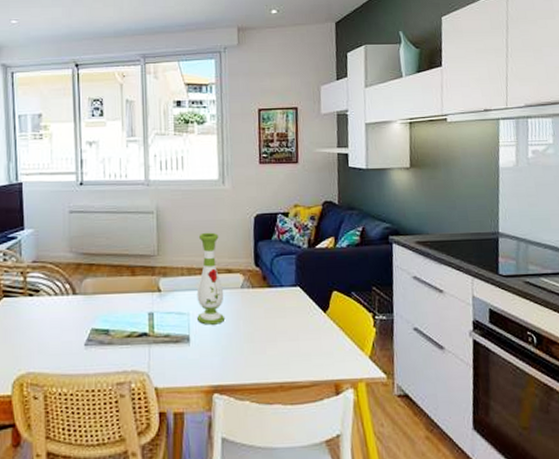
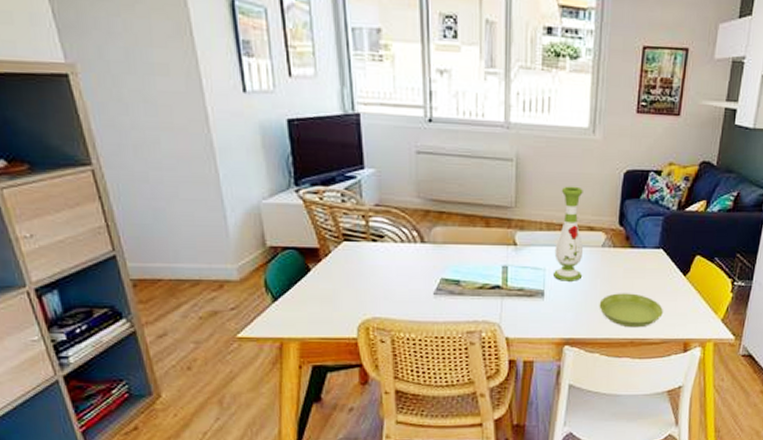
saucer: none [244,333,309,371] -> present [599,293,663,328]

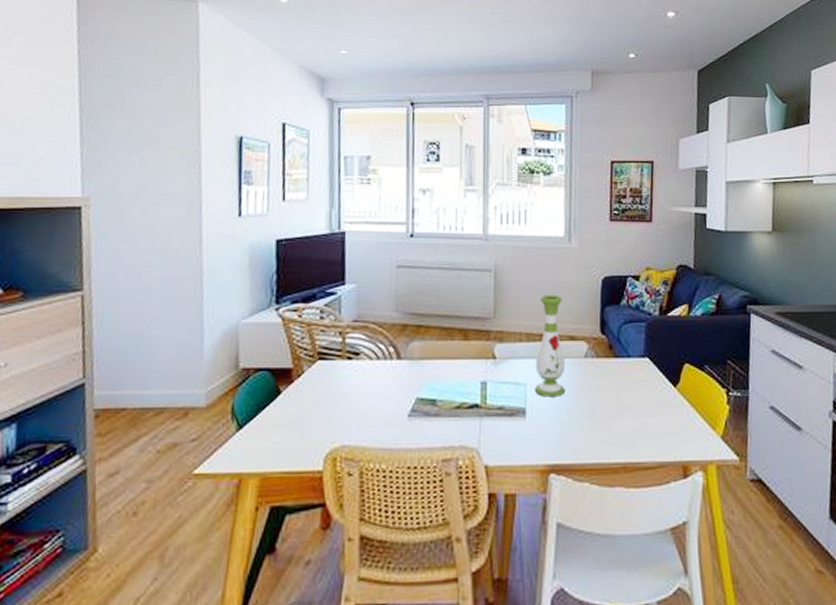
saucer: present [599,293,663,328] -> none [585,408,656,450]

